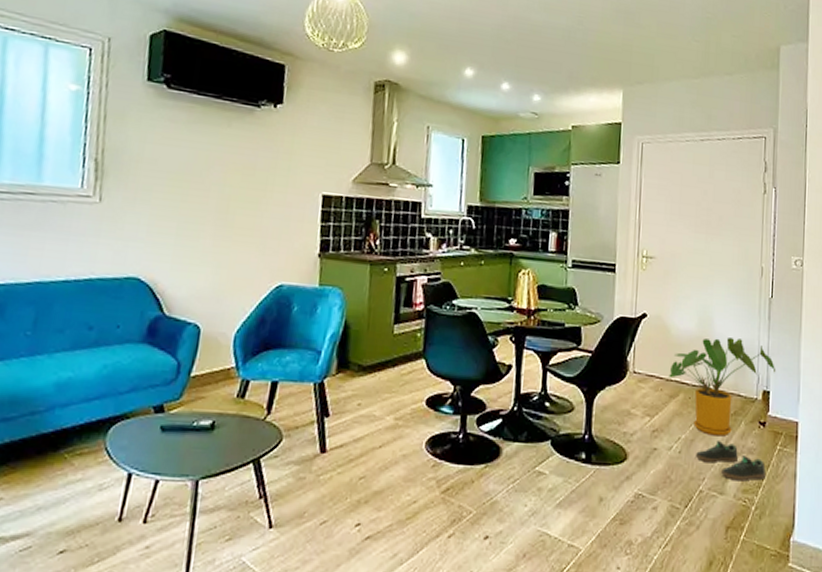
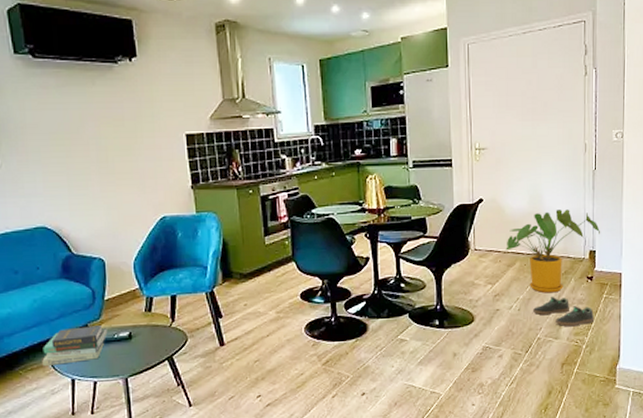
books: none [95,406,187,453] -> present [42,325,108,367]

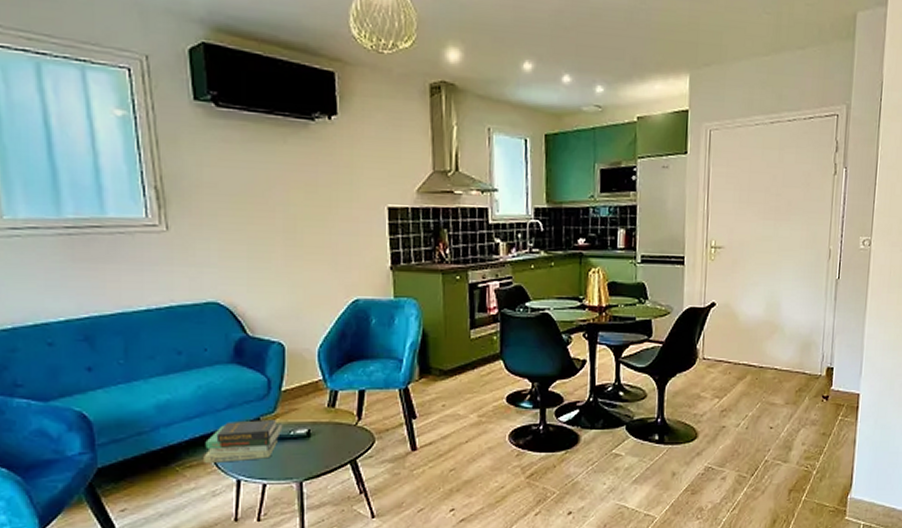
house plant: present [504,209,600,293] -> none [735,320,840,412]
shoe: present [532,296,595,327] -> none [761,414,828,450]

